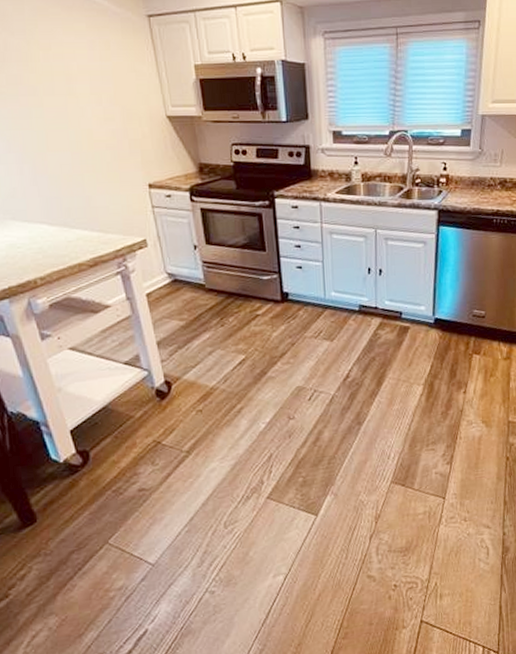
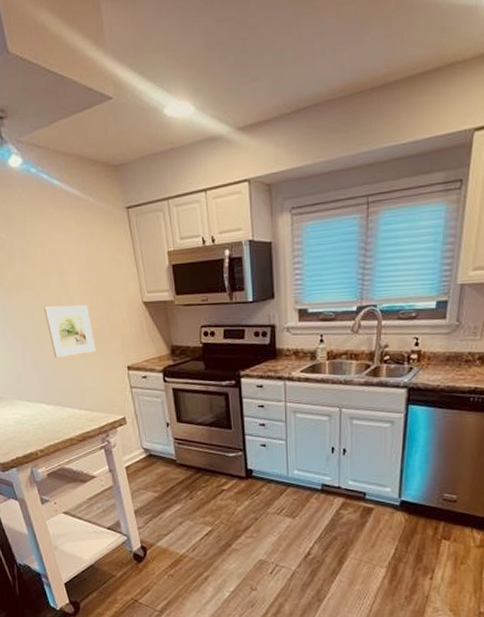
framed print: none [46,115,111,173] -> present [43,305,96,358]

